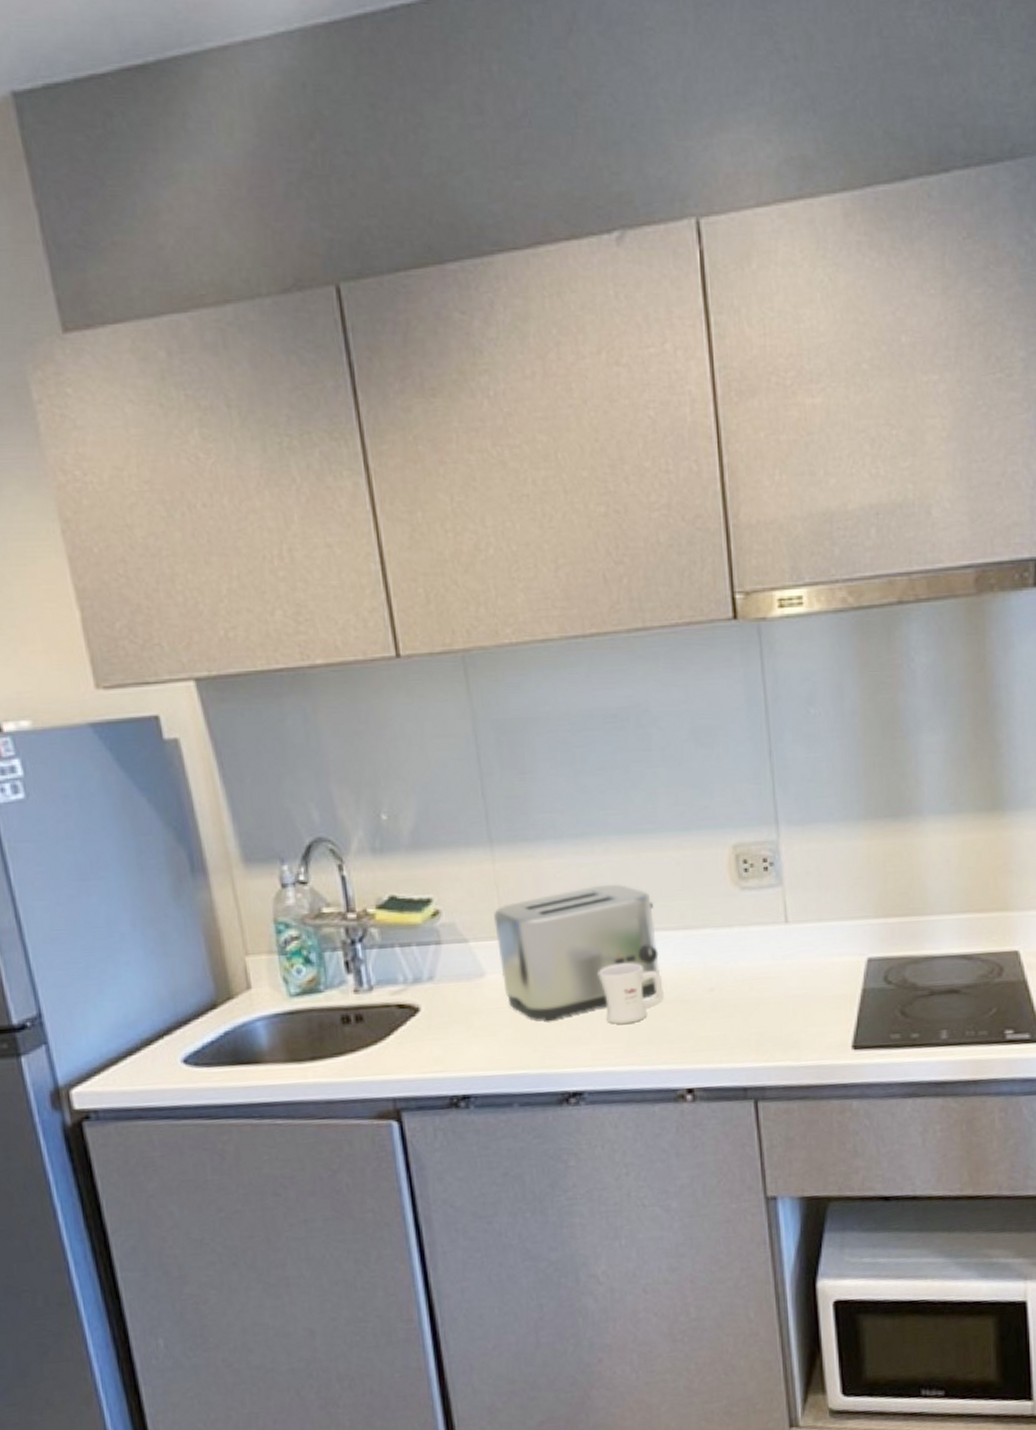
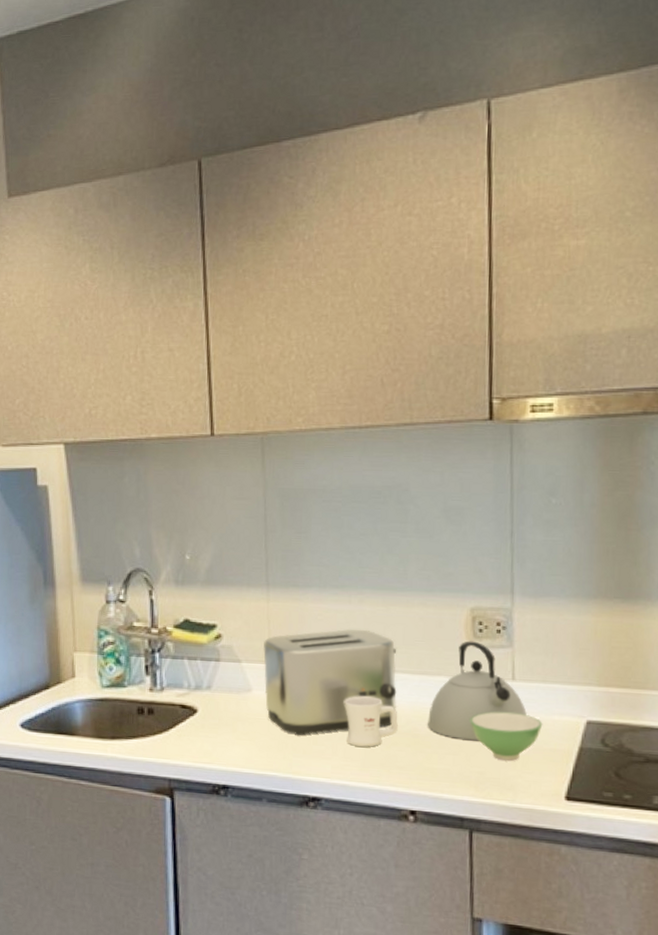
kettle: none [697,883,804,999] -> present [428,641,527,740]
bowl: none [743,959,822,1016] -> present [470,712,543,761]

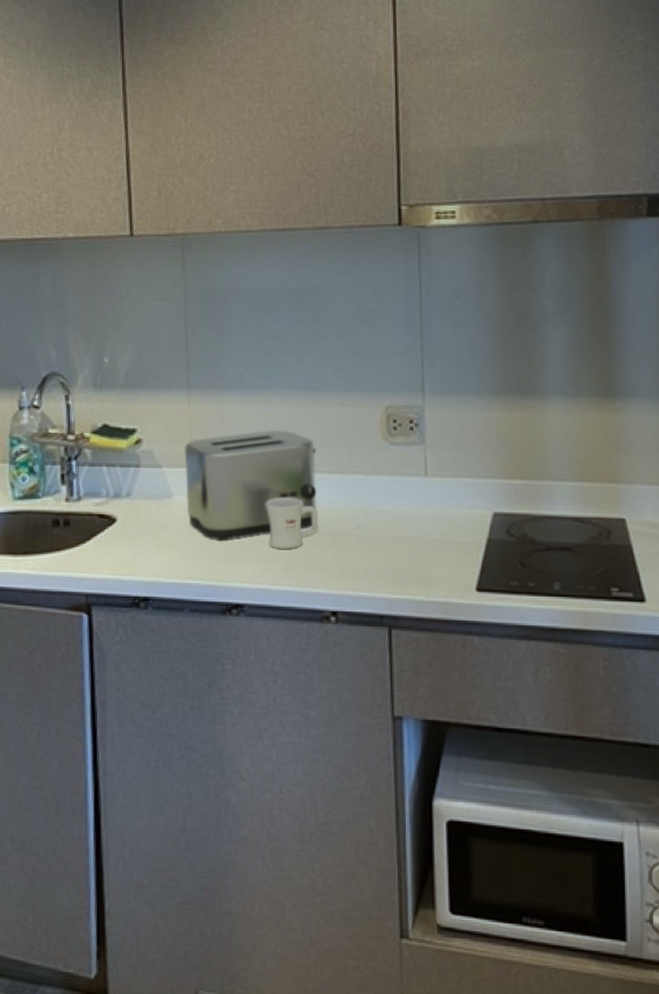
kettle: present [428,641,527,740] -> none [347,438,439,537]
bowl: present [470,712,543,761] -> none [387,508,454,555]

